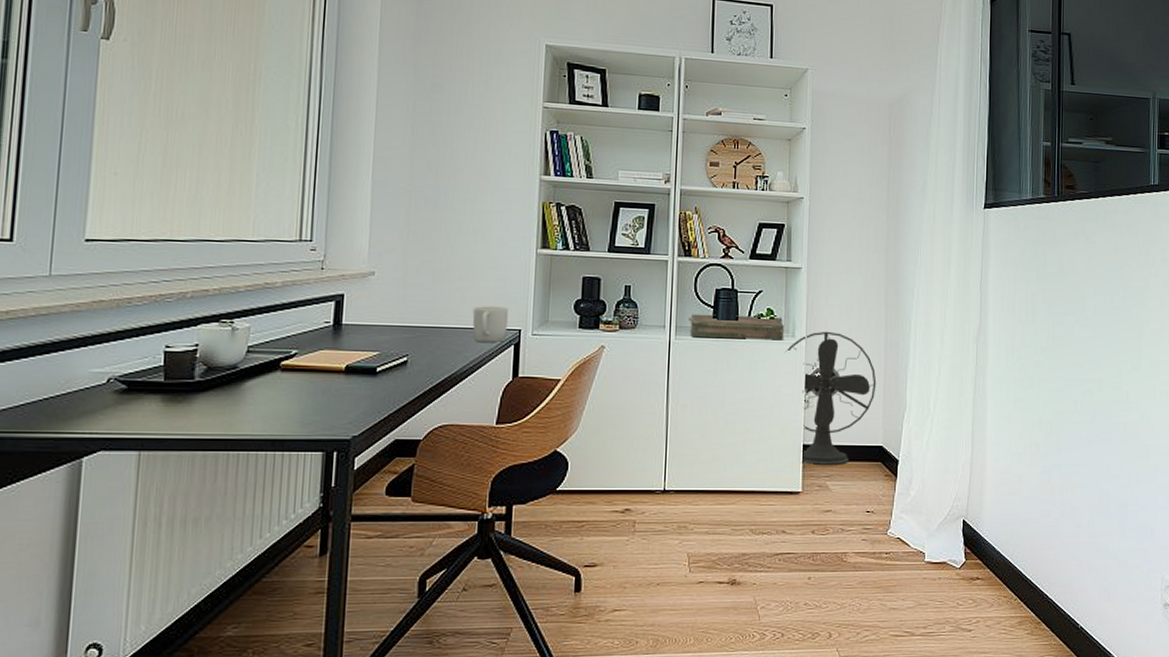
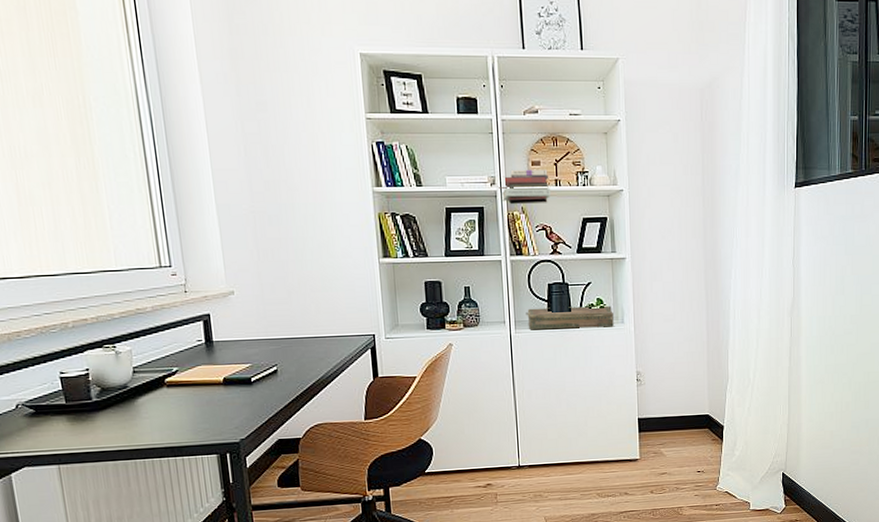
mug: present [472,306,508,342] -> none [328,314,363,348]
books: none [672,168,728,205] -> present [497,169,552,205]
electric fan: present [784,331,877,465] -> none [615,315,701,435]

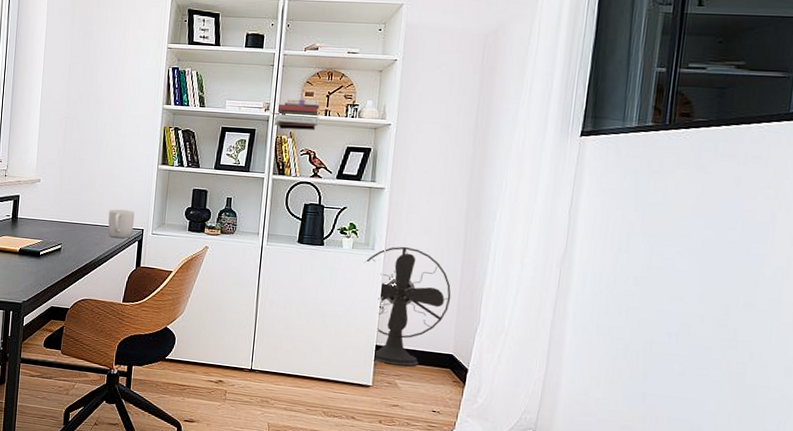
mug: none [328,314,363,348] -> present [108,209,135,238]
decorative box: present [526,305,614,330] -> none [279,224,365,252]
electric fan: none [615,315,701,435] -> present [363,246,452,367]

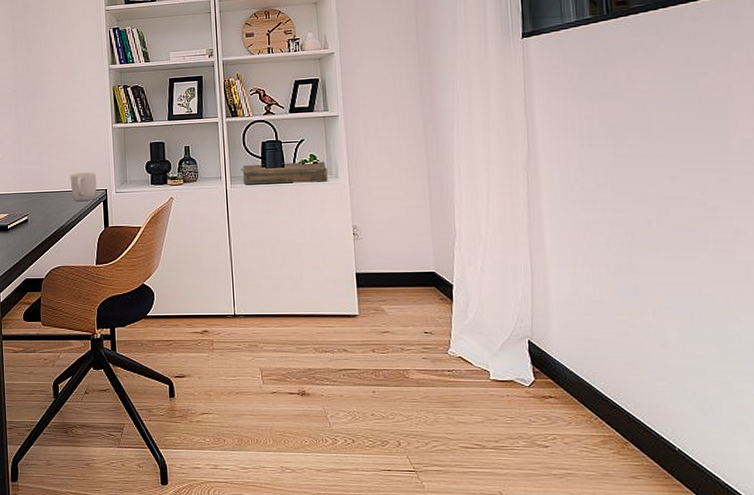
books: present [271,98,320,130] -> none [215,39,265,73]
decorative box: none [279,224,365,252] -> present [241,161,328,185]
electric fan: present [363,246,452,367] -> none [330,170,423,291]

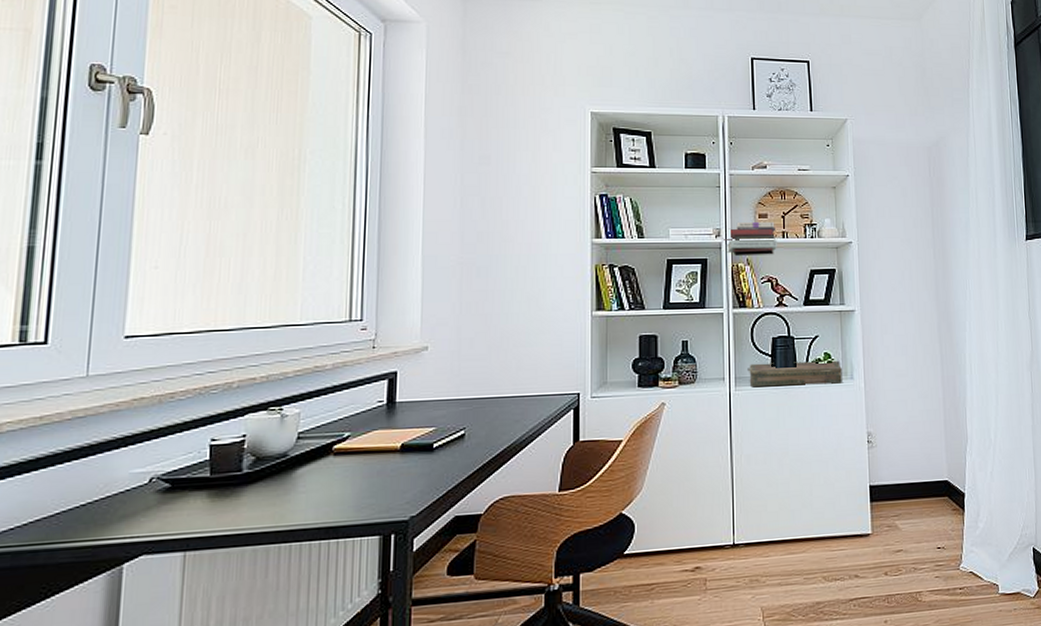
mug: present [70,172,97,201] -> none [529,371,566,409]
books: none [215,39,265,73] -> present [722,221,778,257]

